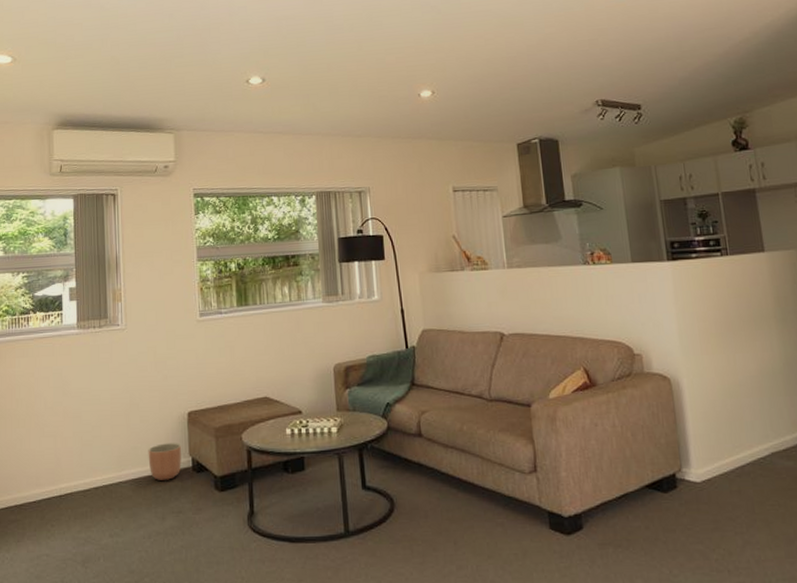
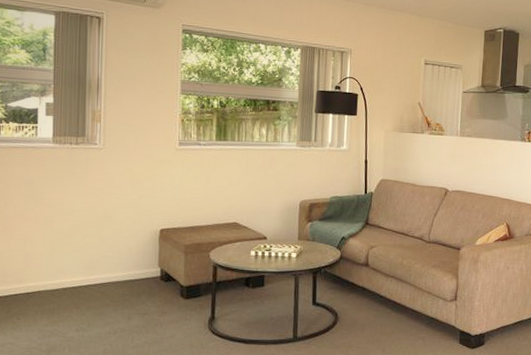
planter: present [148,443,182,480] -> none [118,254,151,286]

